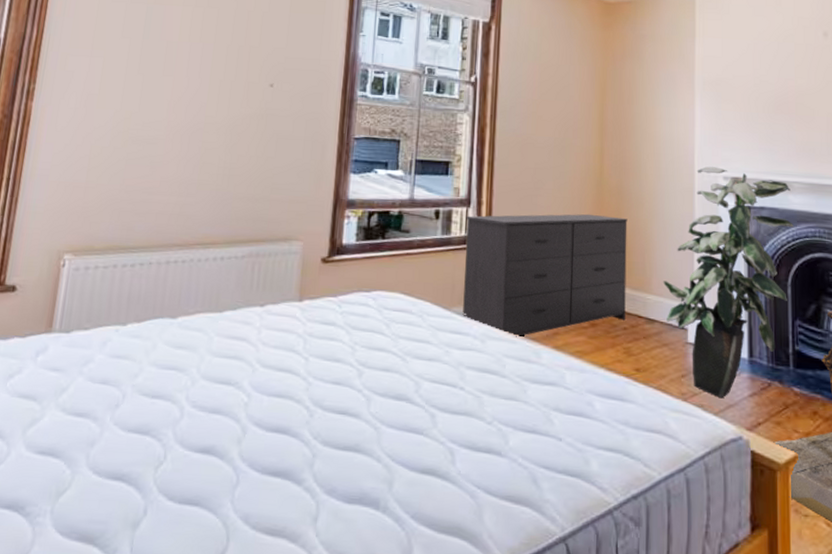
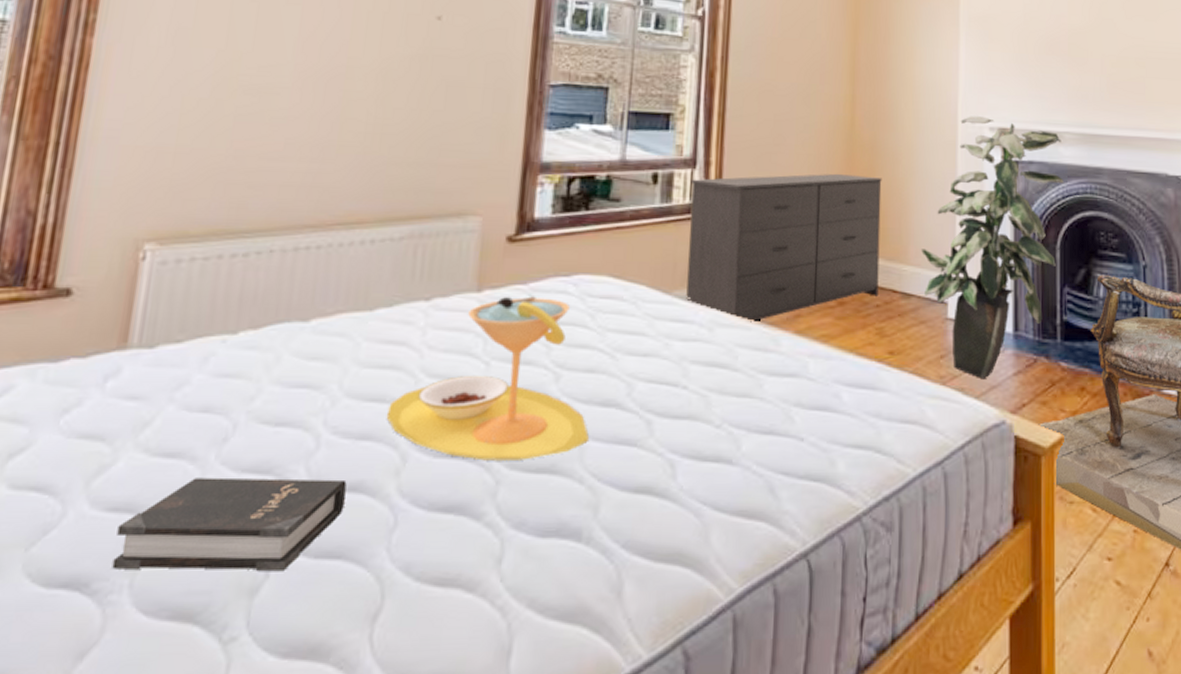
hardback book: none [39,433,202,512] -> present [112,477,347,572]
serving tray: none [231,306,386,439] -> present [386,296,590,461]

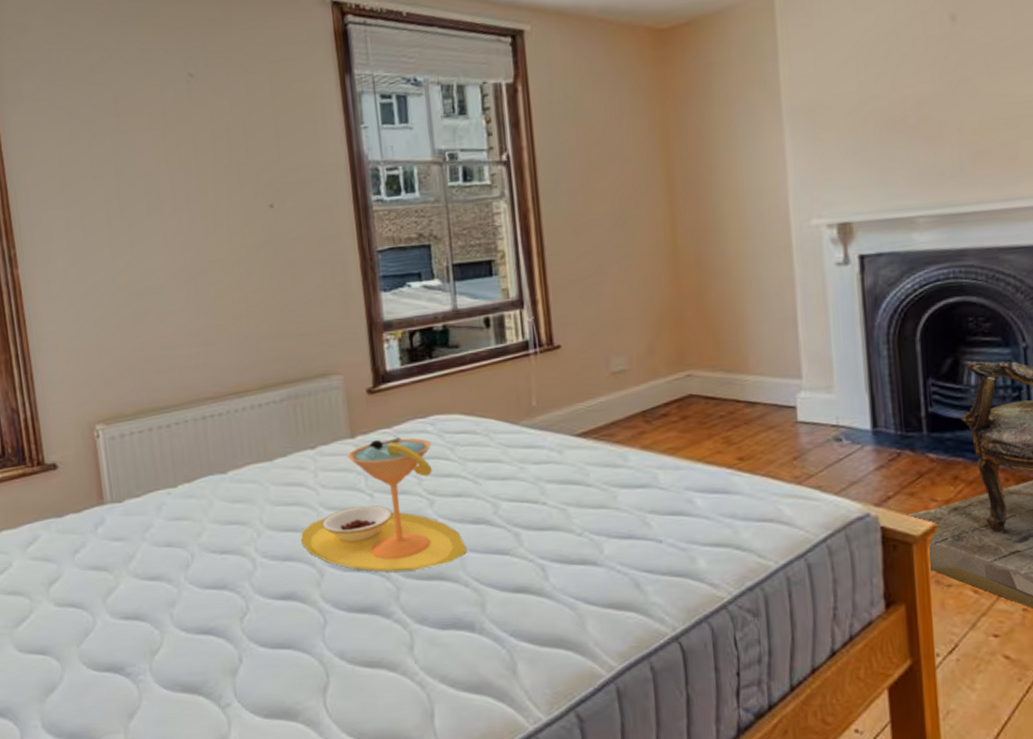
hardback book: present [112,477,347,572] -> none [132,591,285,659]
dresser: present [686,173,882,323] -> none [521,293,721,443]
indoor plant: present [920,116,1064,380] -> none [761,214,920,477]

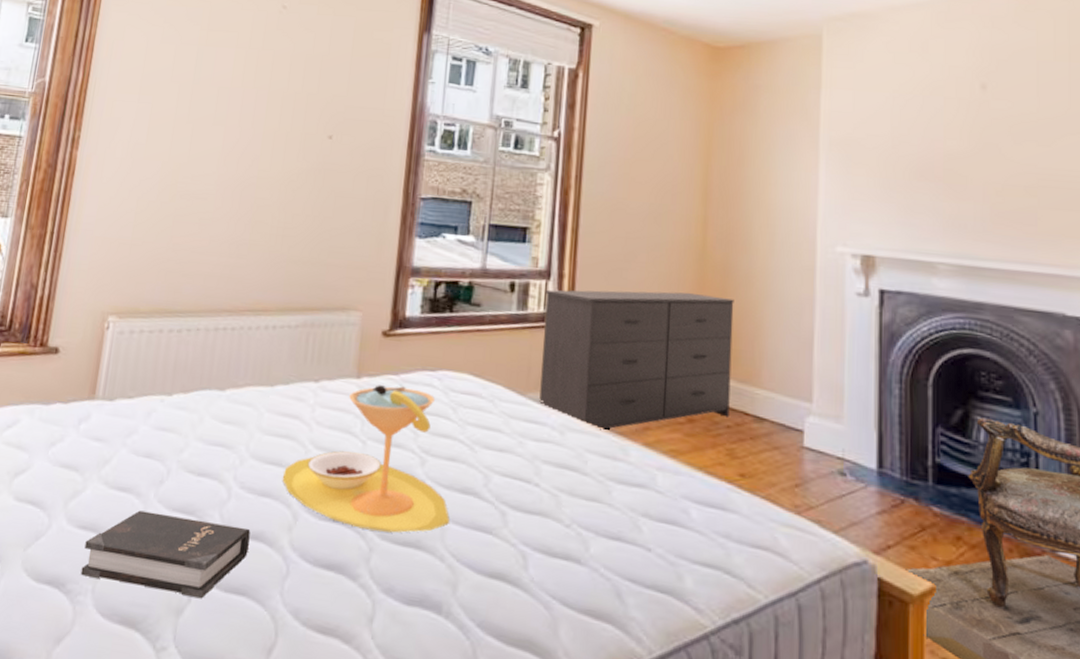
hardback book: none [132,591,285,659] -> present [80,510,251,599]
dresser: none [521,293,721,443] -> present [539,289,734,431]

